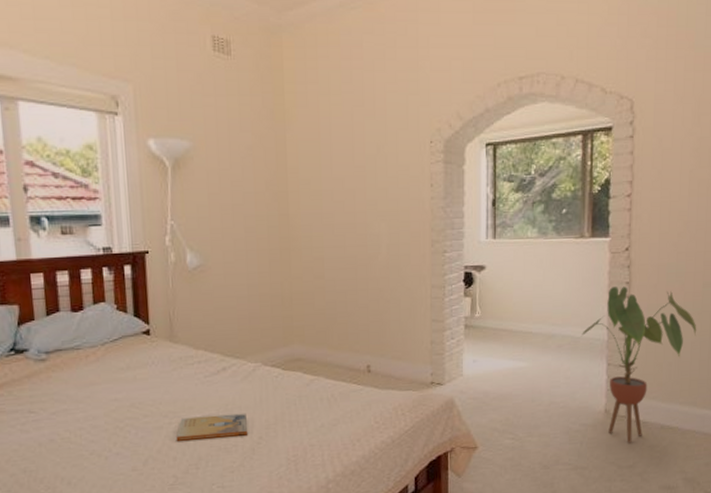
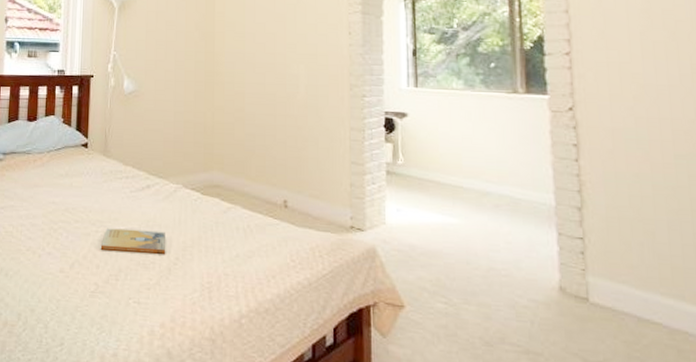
house plant: present [582,286,697,443] -> none [523,148,673,334]

